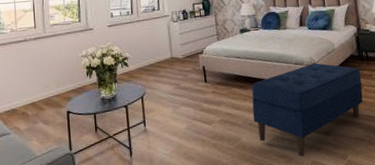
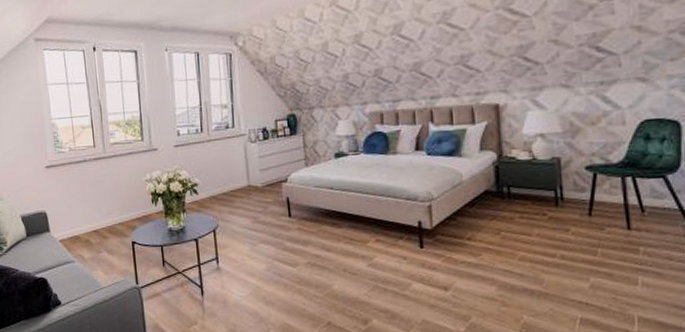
bench: present [252,63,363,157] -> none [347,199,499,313]

